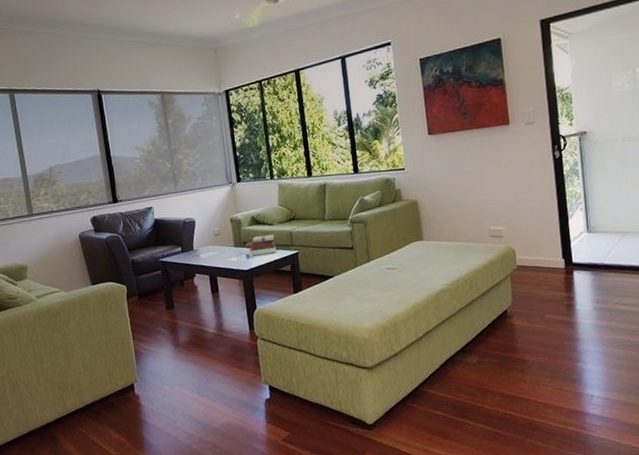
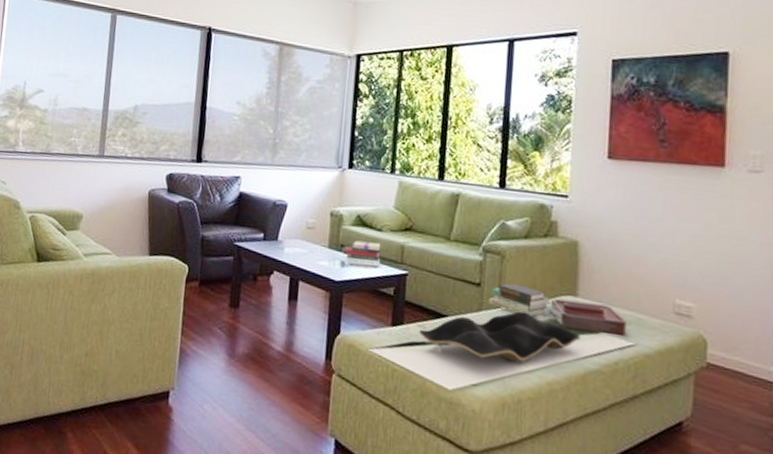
throw blanket: none [279,259,468,329] -> present [367,311,635,391]
books: none [361,241,405,263] -> present [488,283,550,316]
decorative tray: none [406,242,460,264] -> present [551,298,627,336]

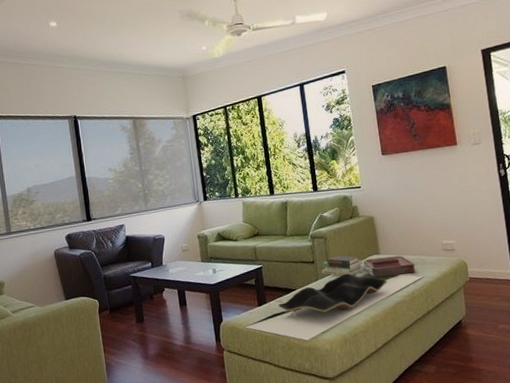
books: present [343,240,381,269] -> none [212,250,242,271]

